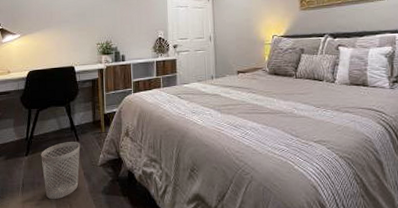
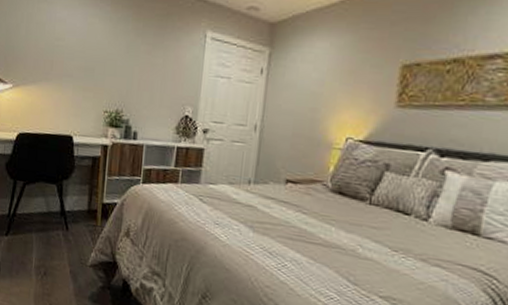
wastebasket: present [41,142,81,199] -> none [22,228,70,294]

